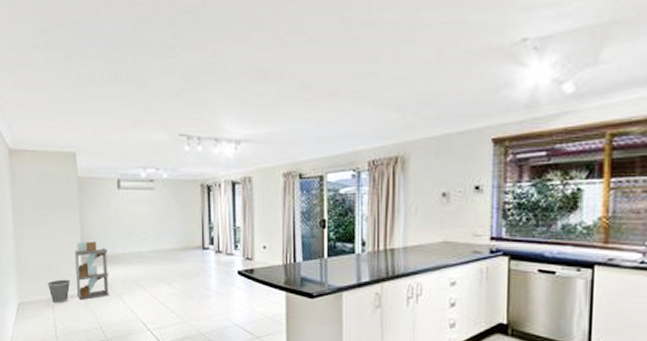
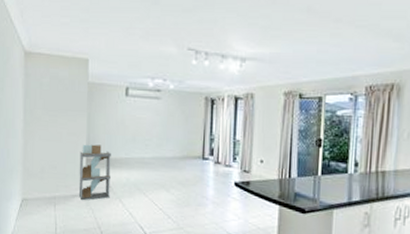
wastebasket: present [48,279,71,304] -> none [52,178,74,203]

